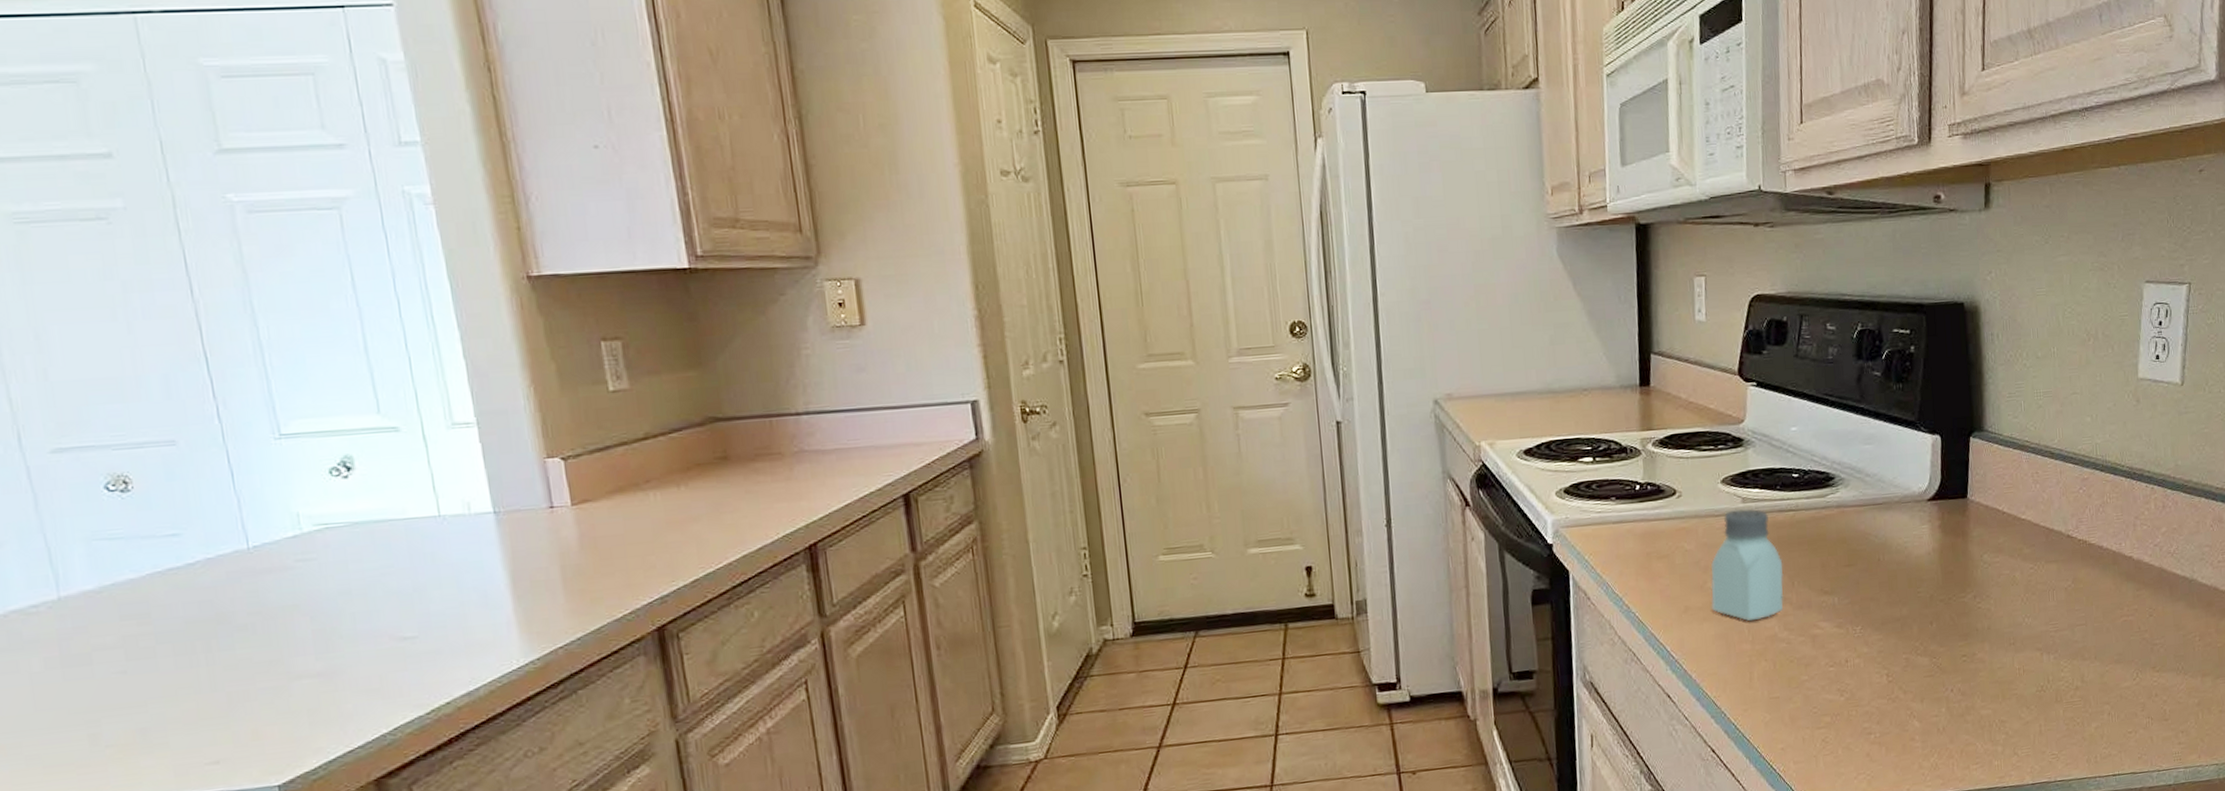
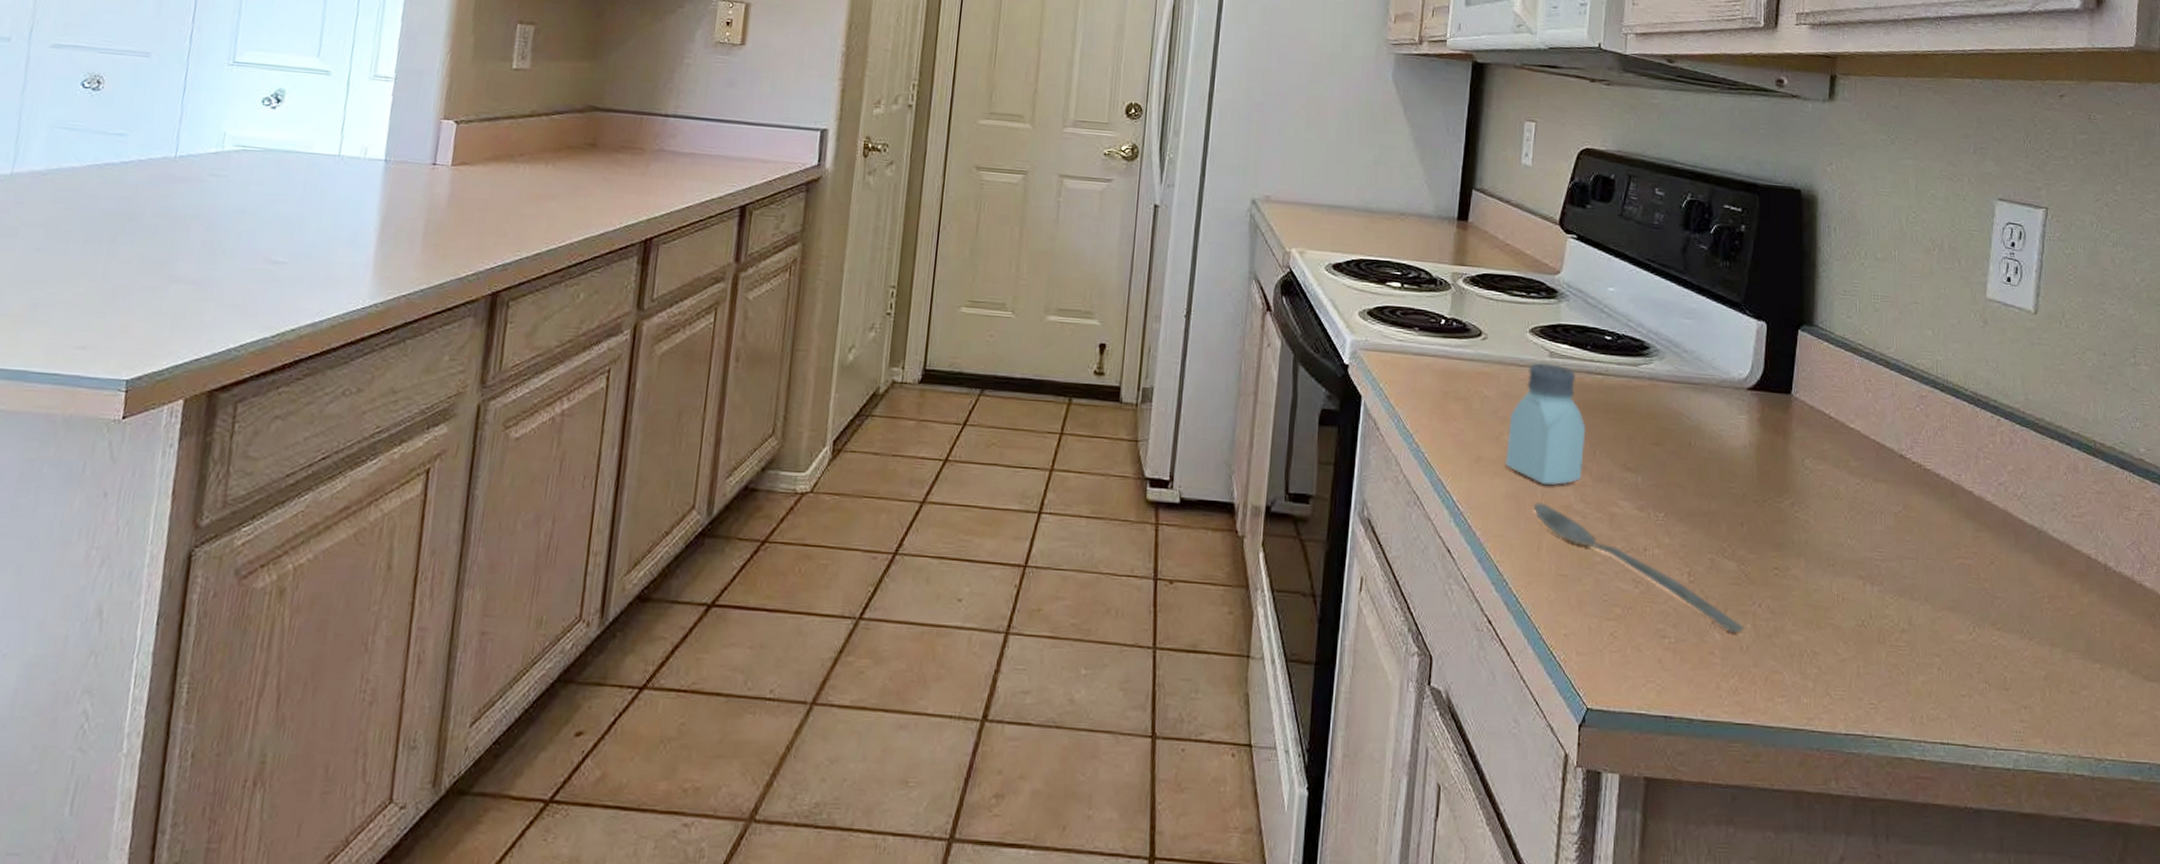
spoon: none [1741,637,1939,719] -> present [1533,503,1743,633]

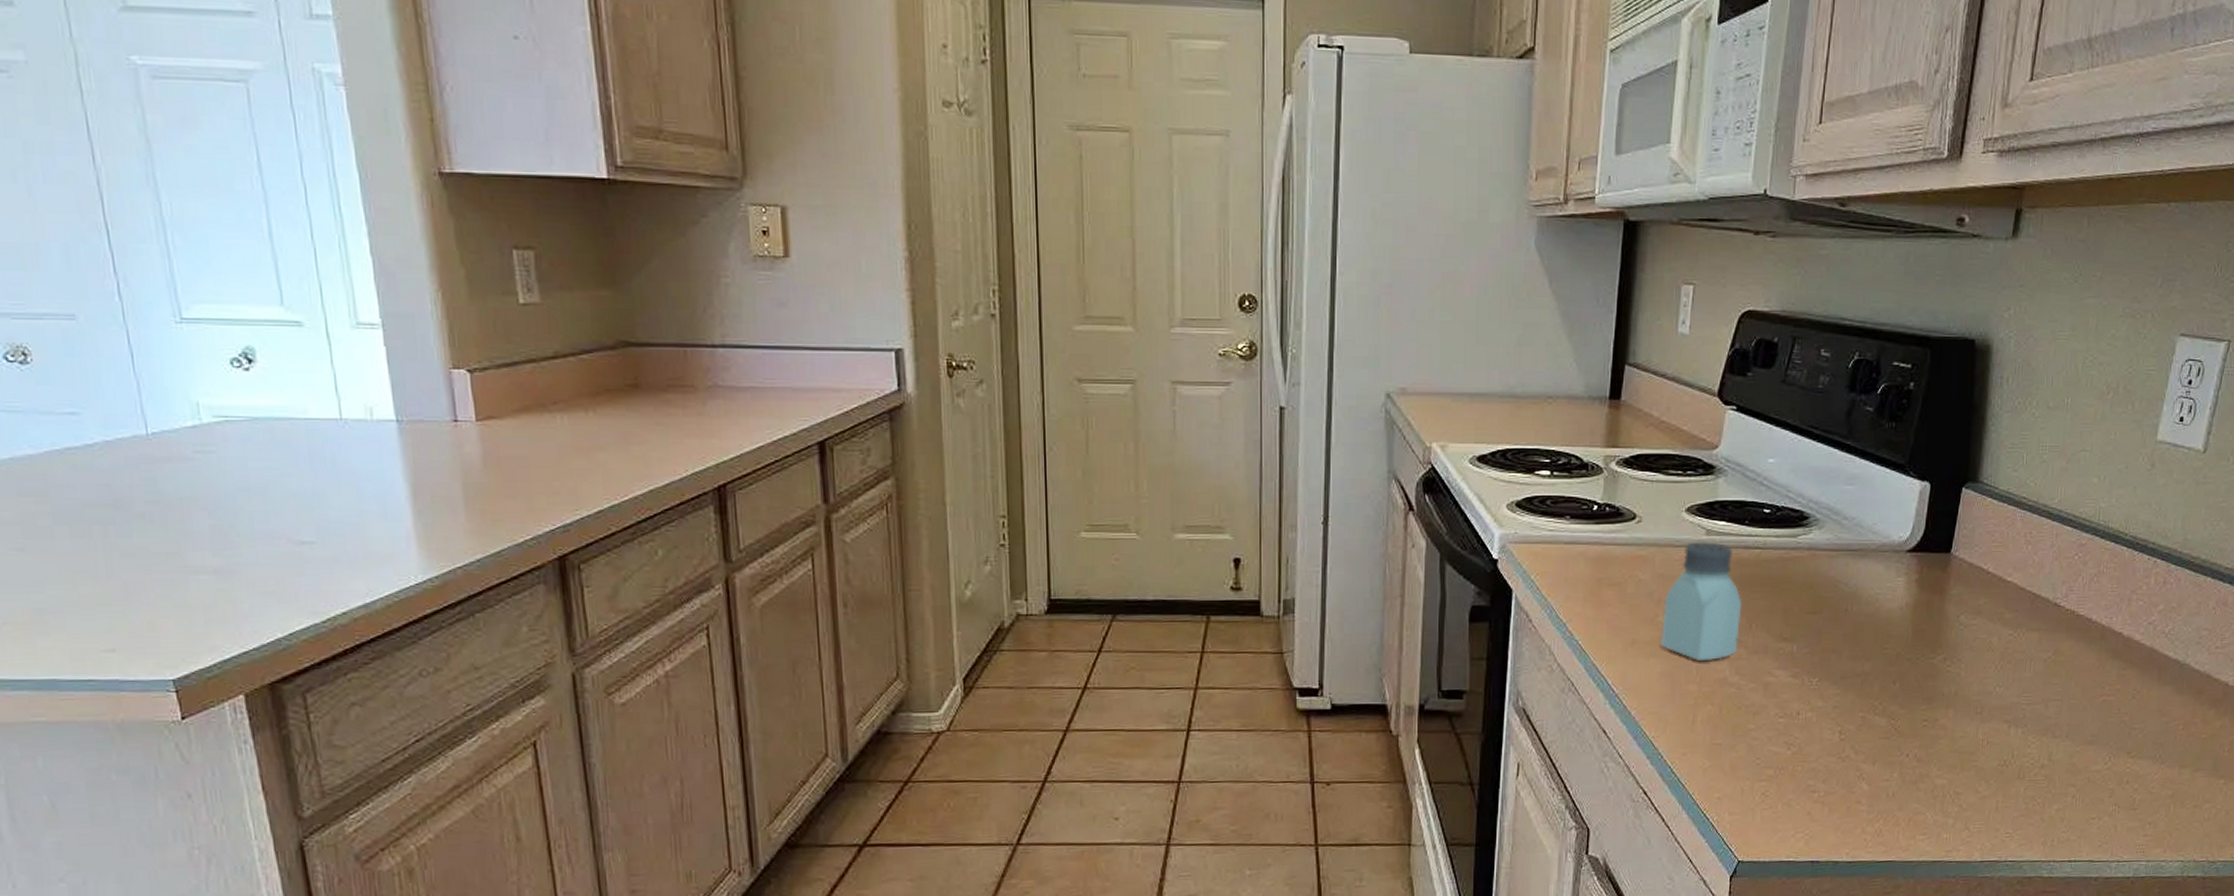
spoon: present [1533,503,1743,633] -> none [1688,678,1890,782]

